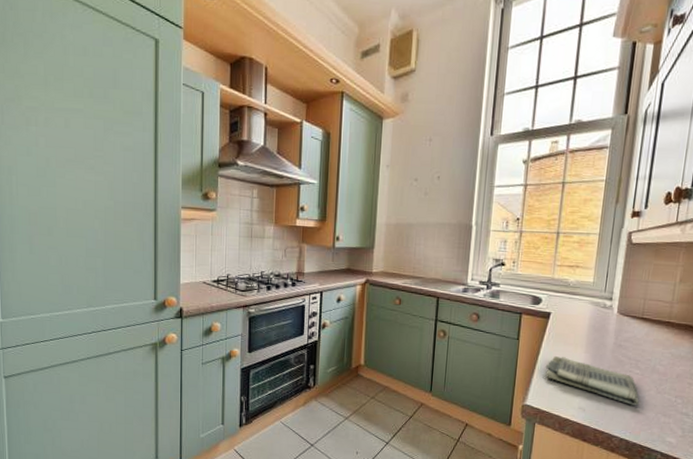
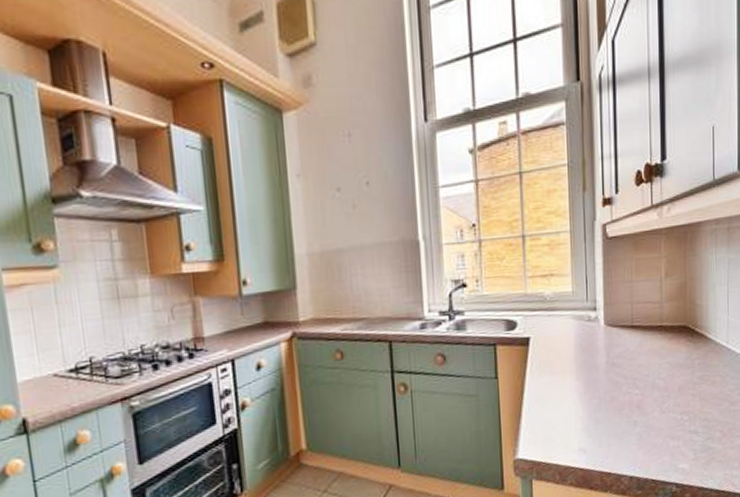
dish towel: present [545,356,640,406] -> none [533,390,645,434]

